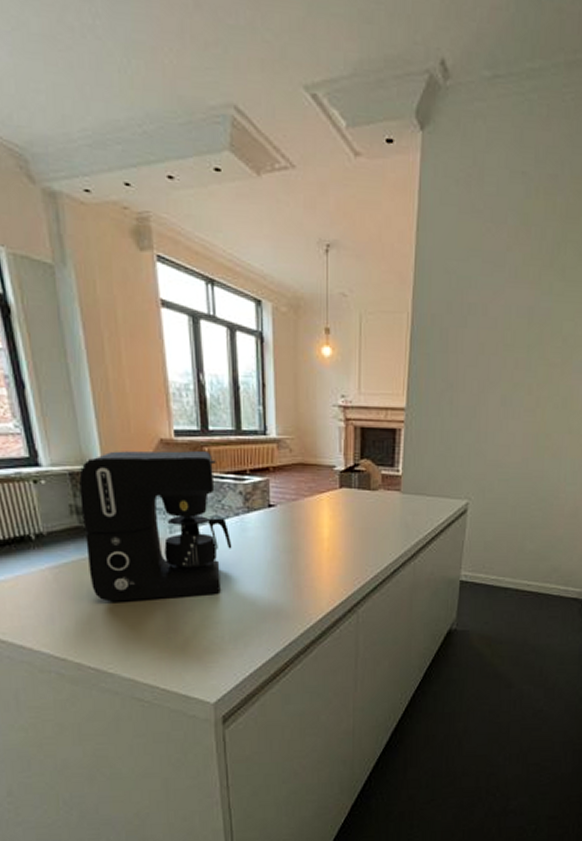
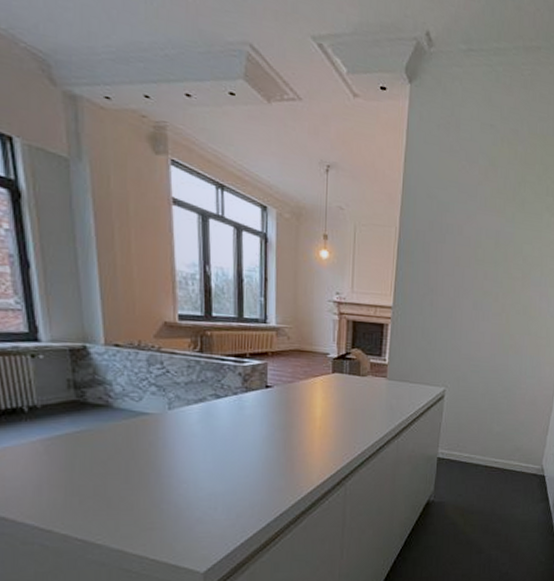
coffee maker: present [79,450,232,602] -> none [79,330,230,474]

